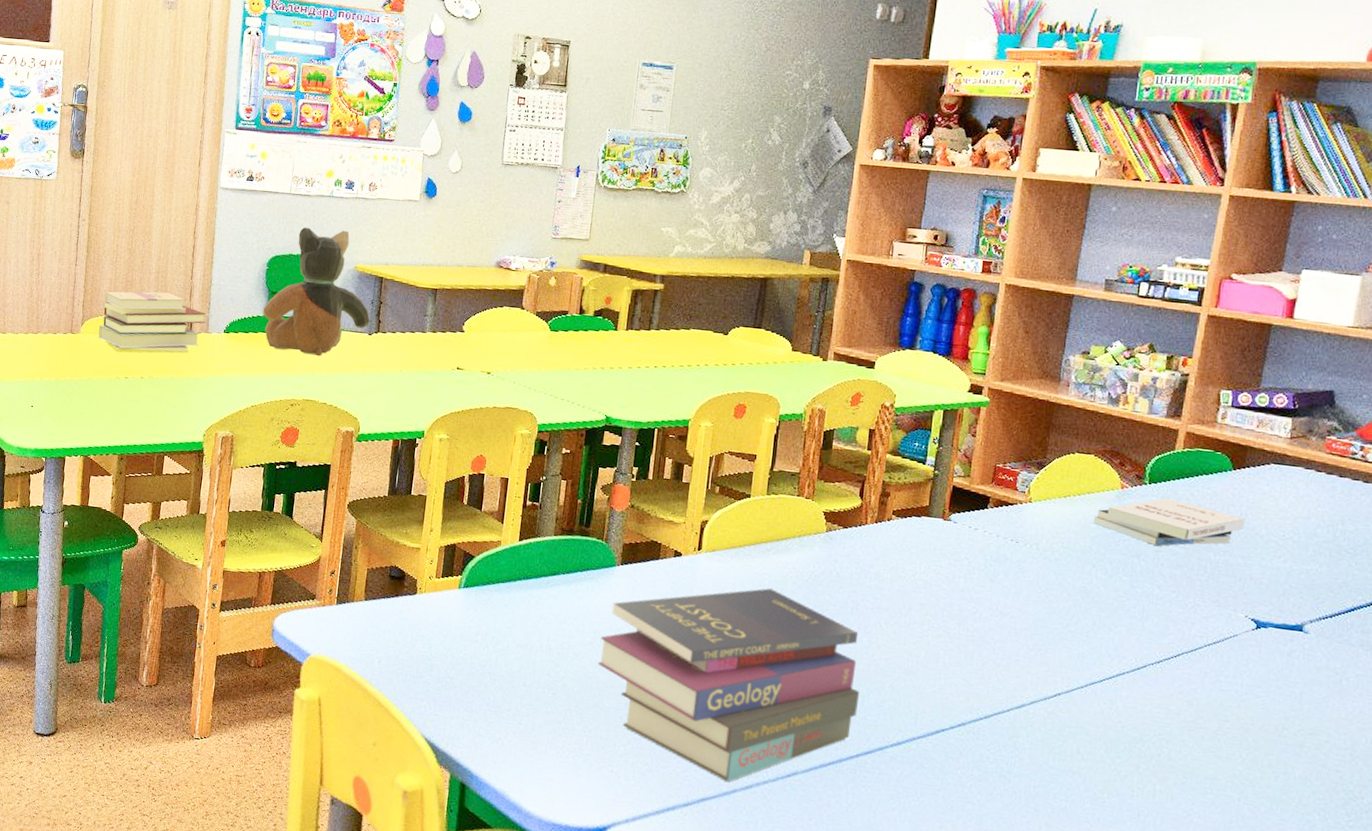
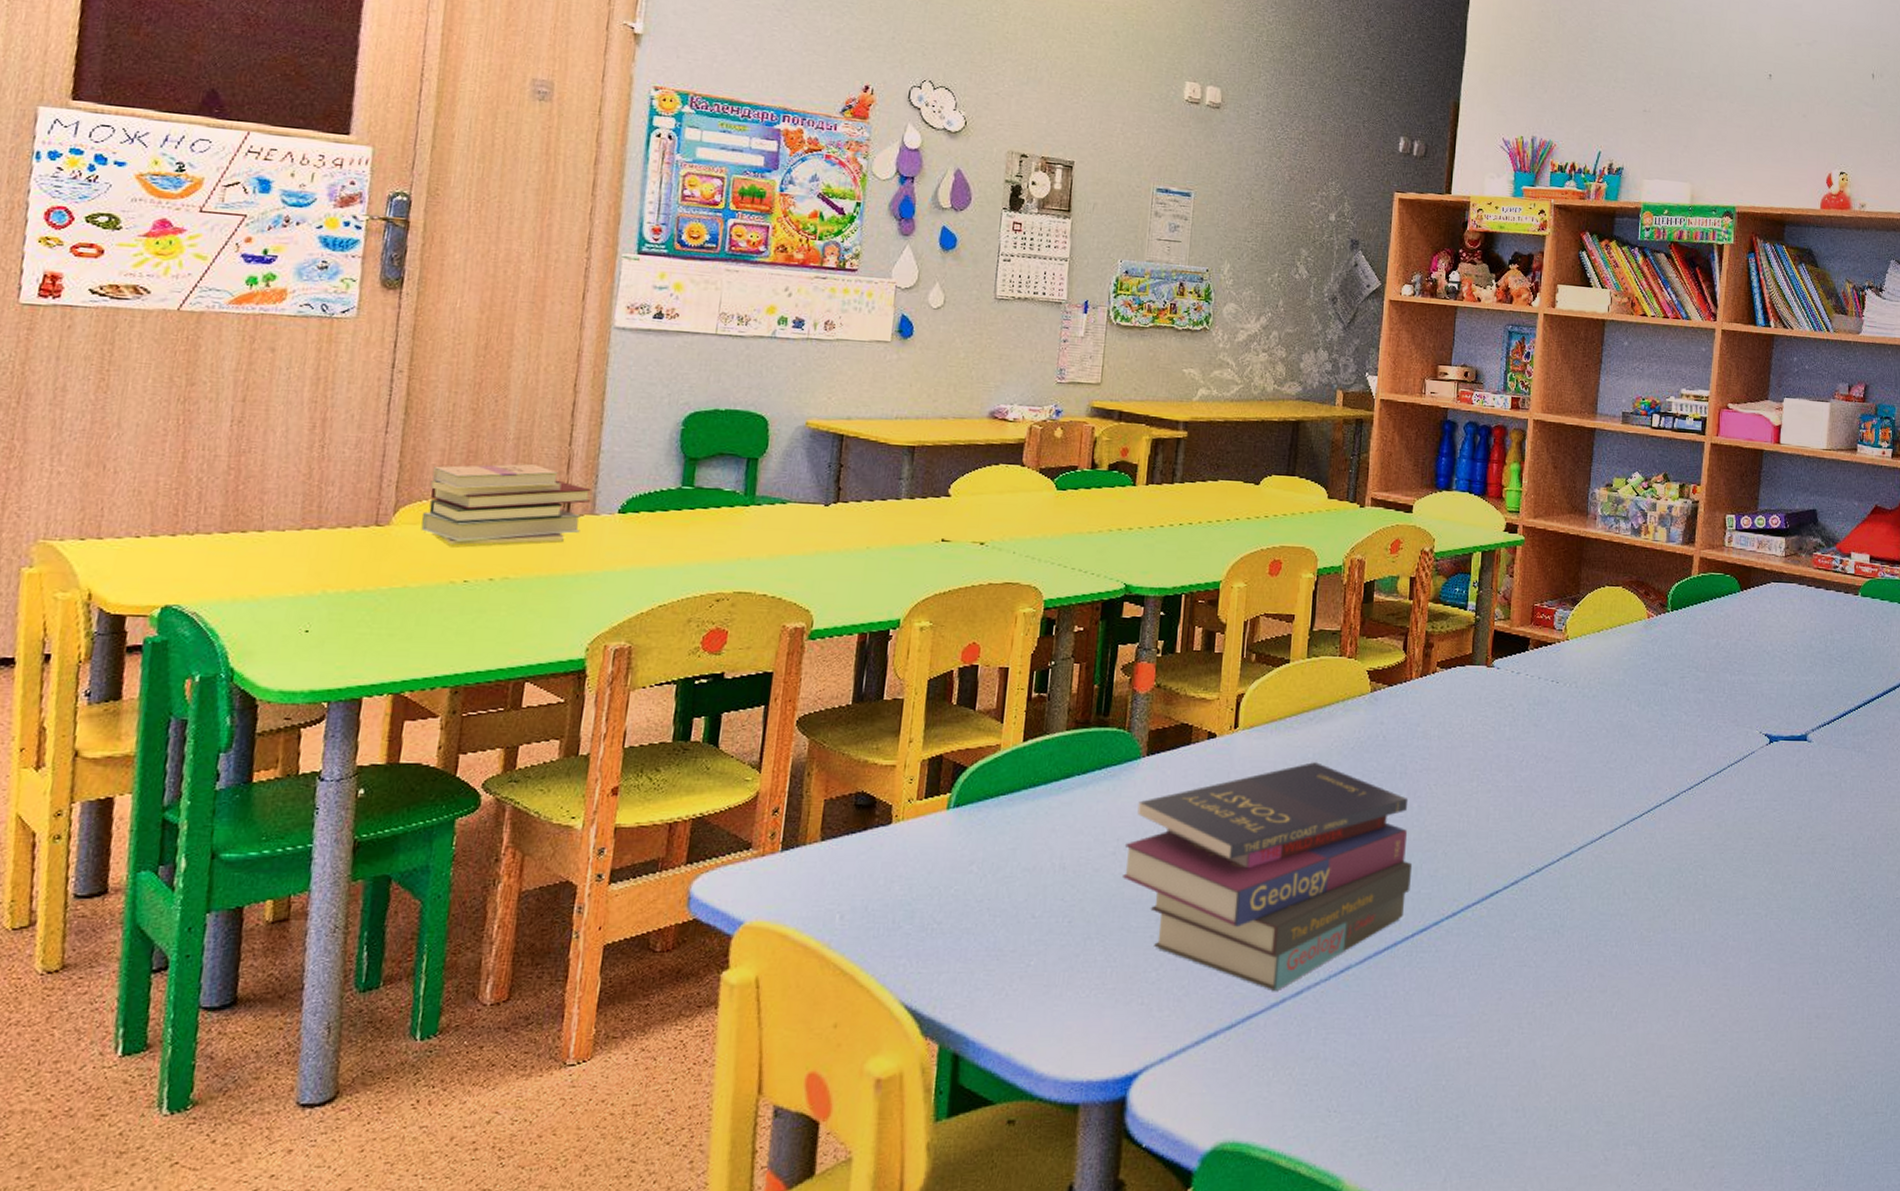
stuffed animal: present [262,227,370,356] -> none [675,376,827,536]
books: present [1093,498,1246,547] -> none [1625,624,1754,673]

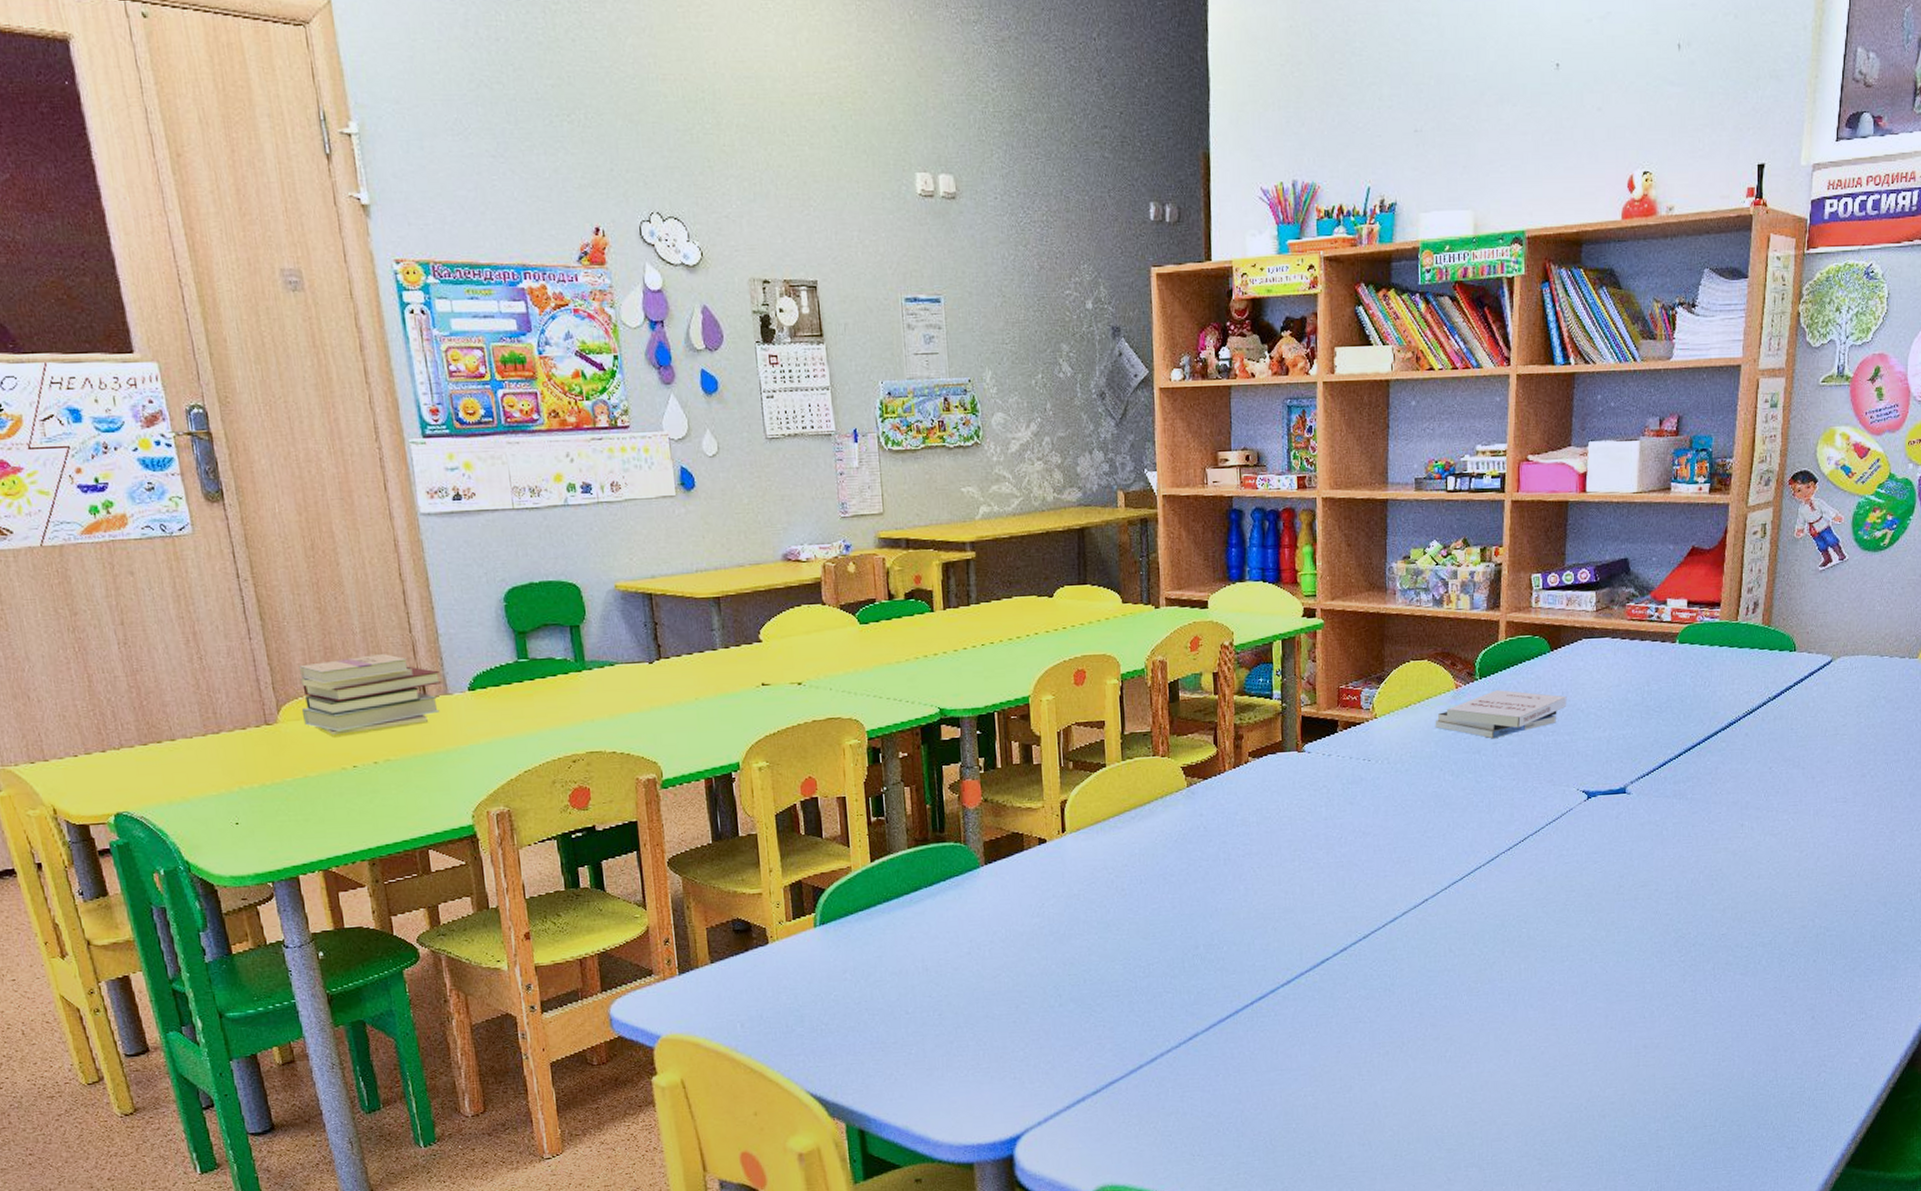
books: present [1123,762,1413,991] -> none [978,857,1245,1059]
books: none [1625,624,1754,673] -> present [1435,690,1567,739]

